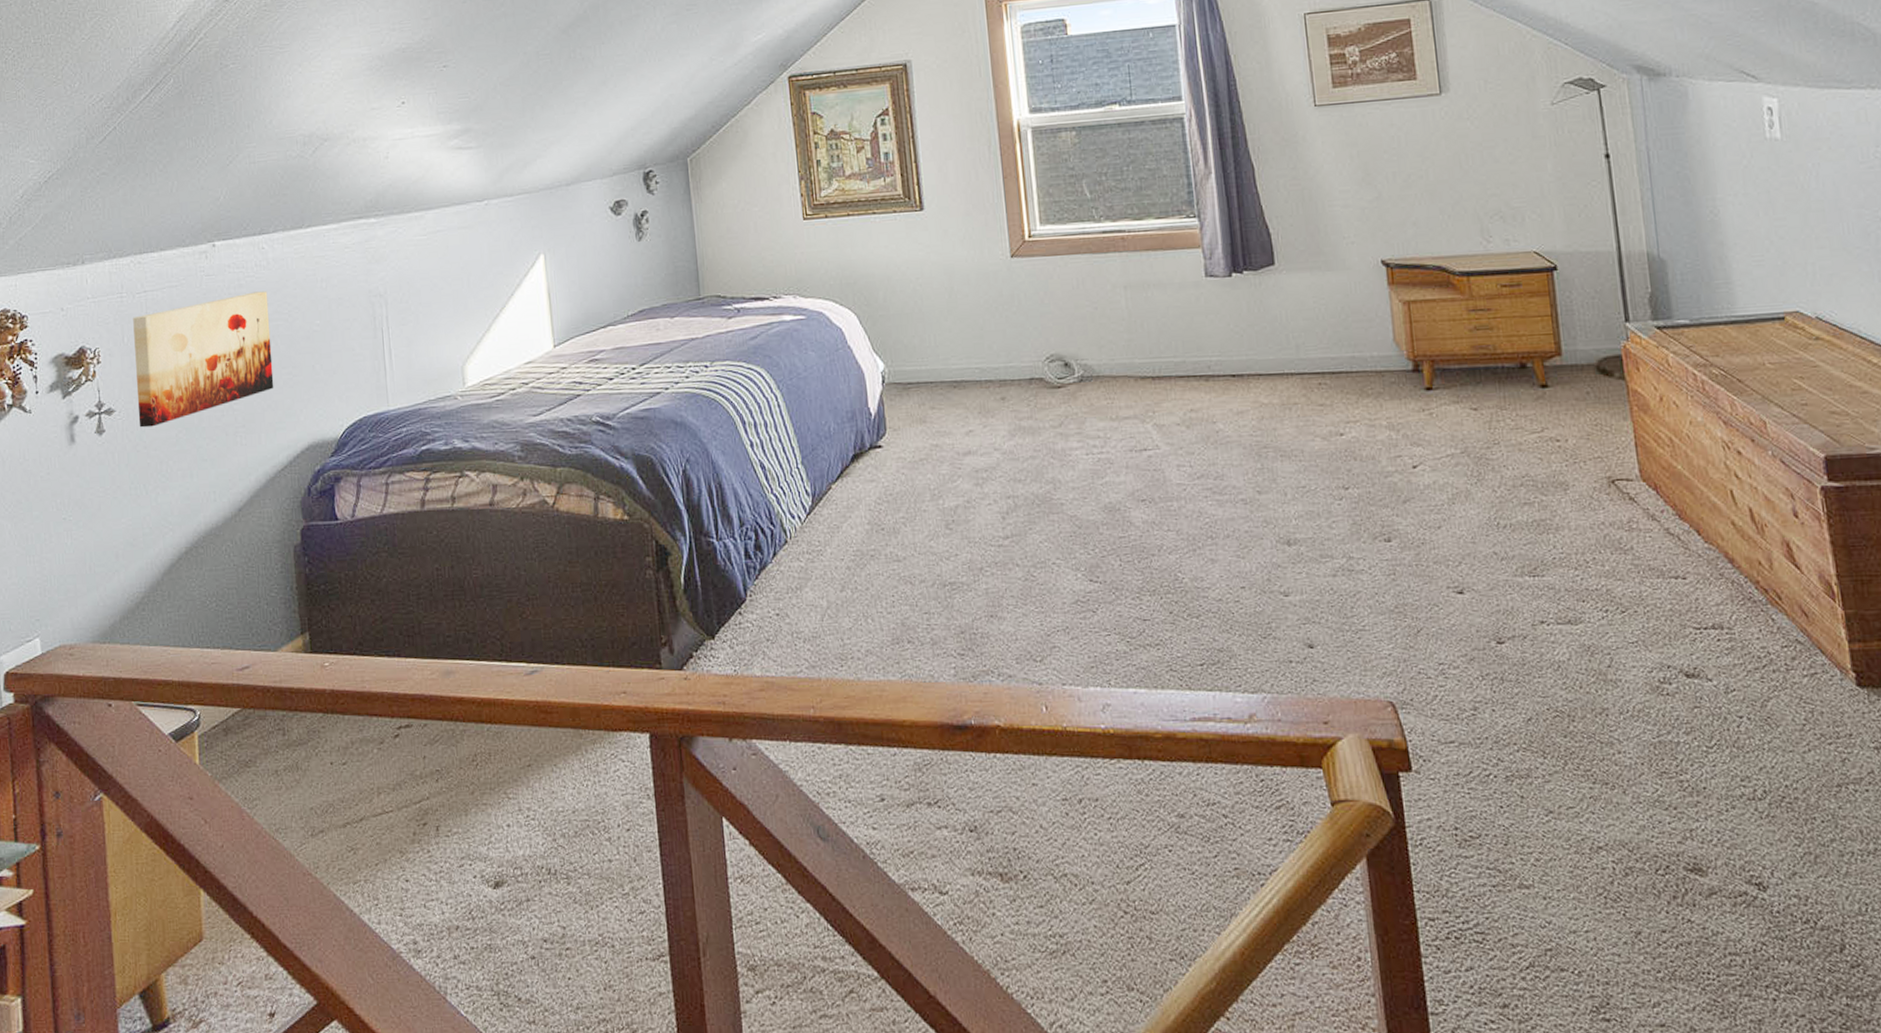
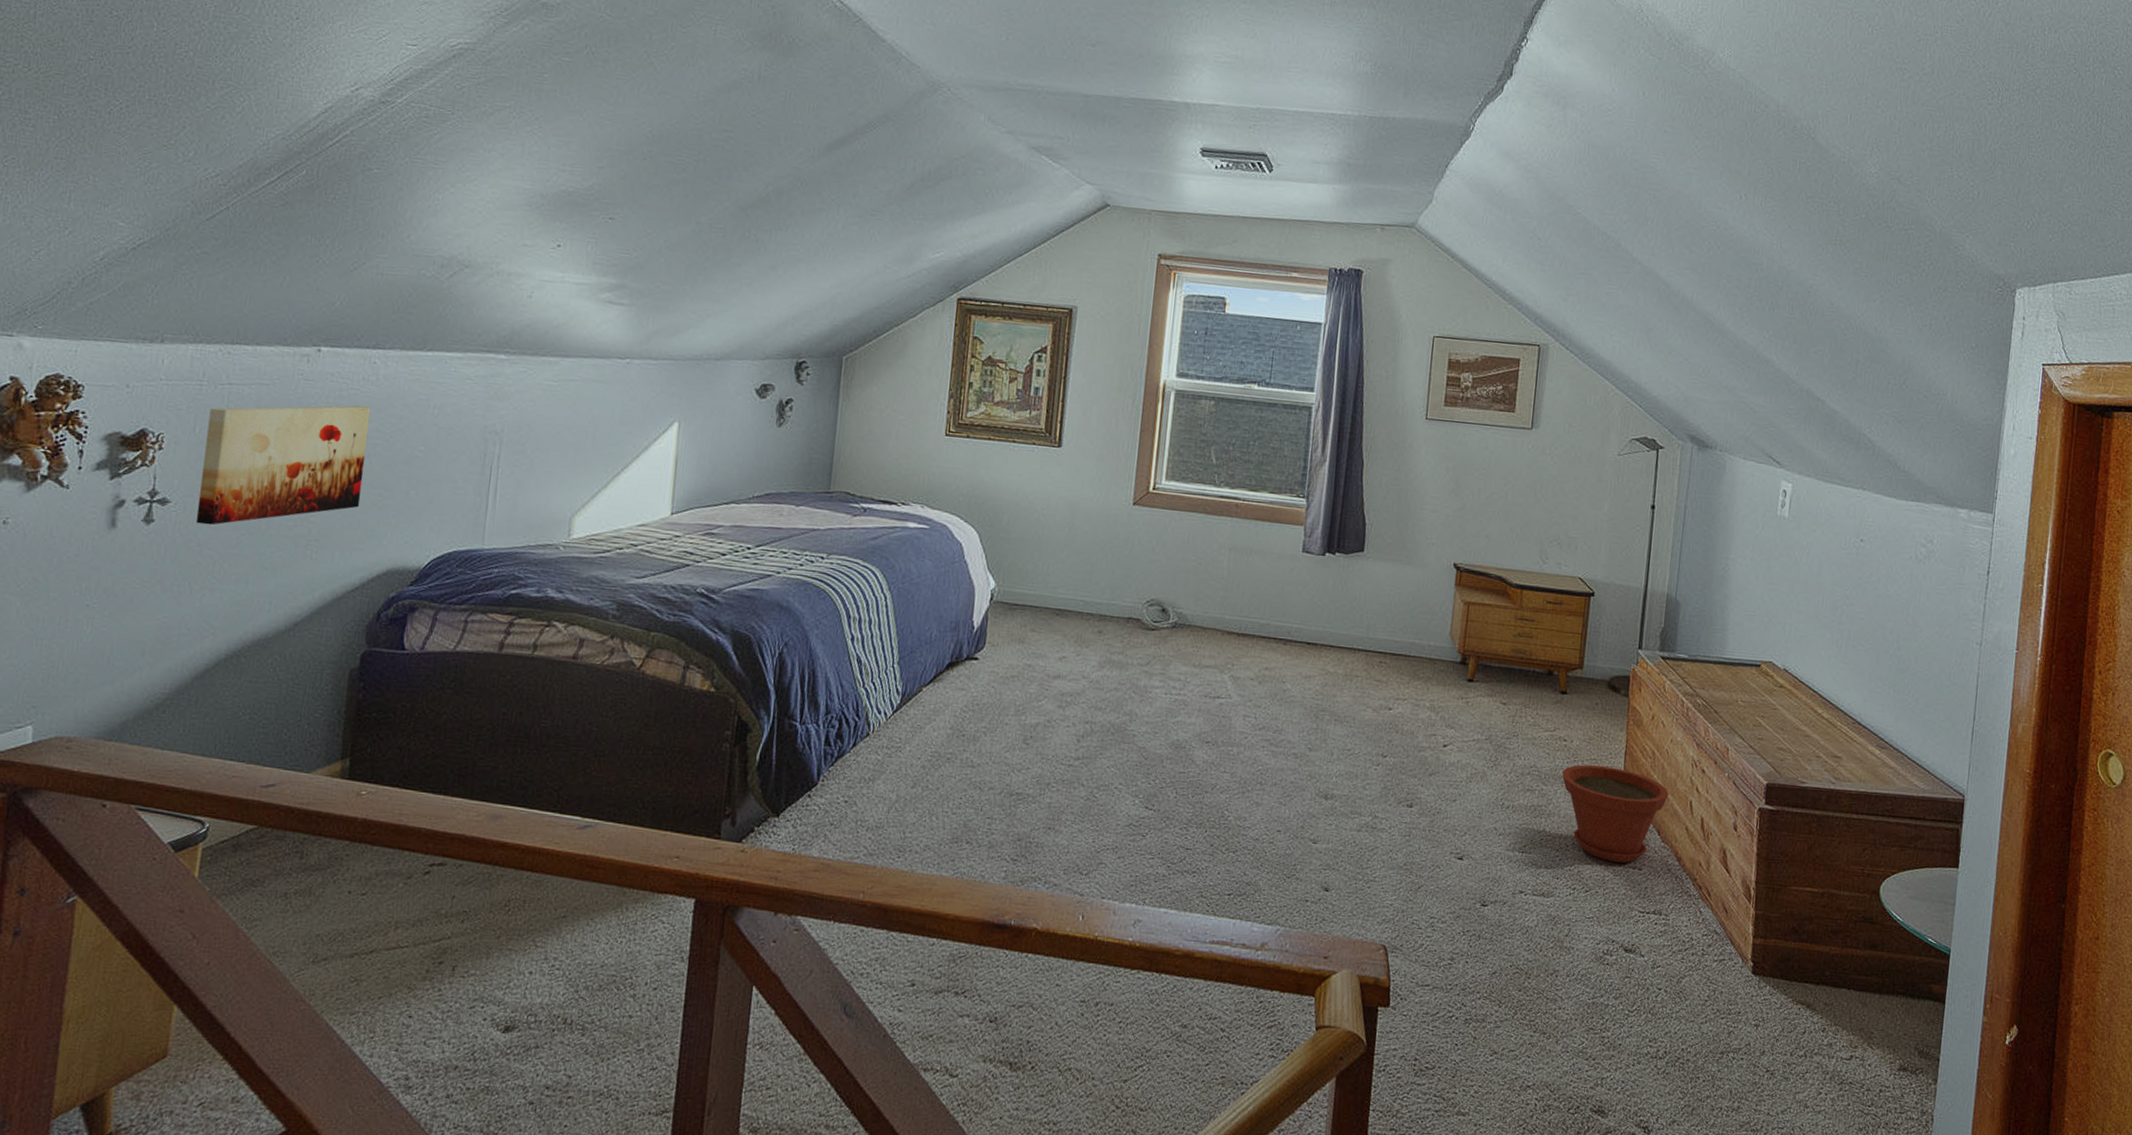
plant pot: none [1562,463,1702,574] -> present [1561,764,1669,863]

